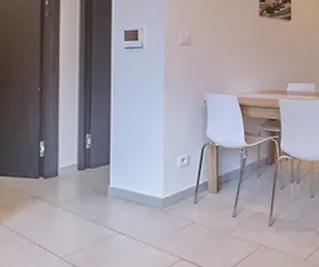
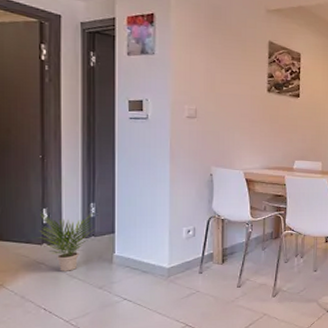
potted plant: none [29,143,91,206] -> present [33,212,95,272]

